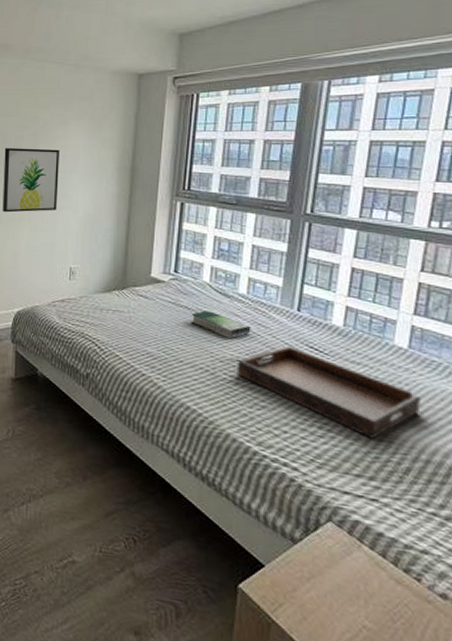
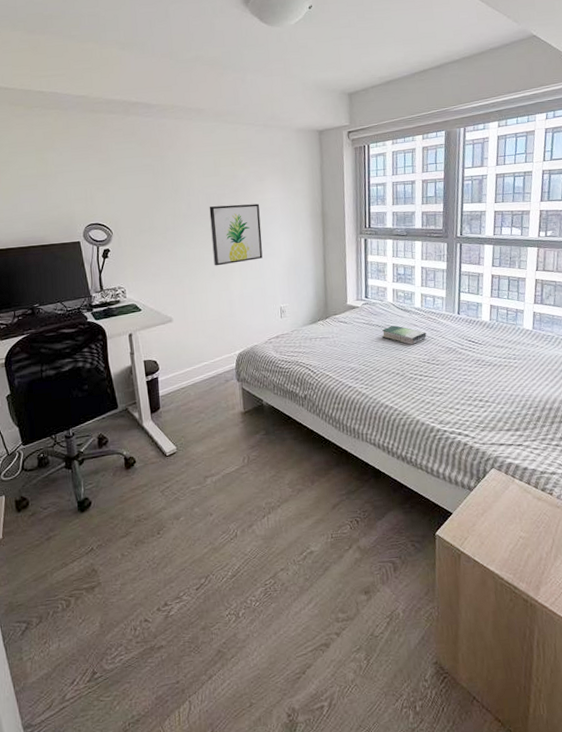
serving tray: present [237,345,422,439] -> none [419,342,544,401]

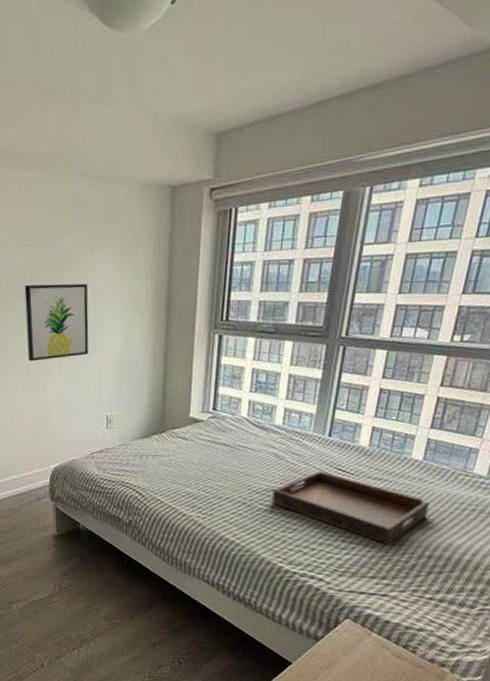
book: present [382,325,427,345] -> none [229,446,286,470]
serving tray: none [419,342,544,401] -> present [272,470,430,544]

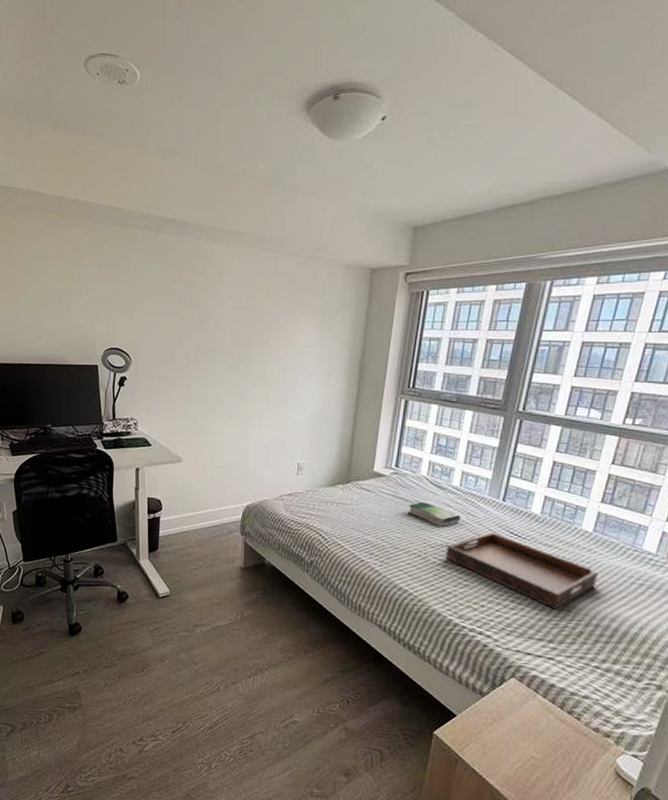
wall art: present [24,283,89,362] -> none [233,342,291,410]
book: none [229,446,286,470] -> present [408,502,461,526]

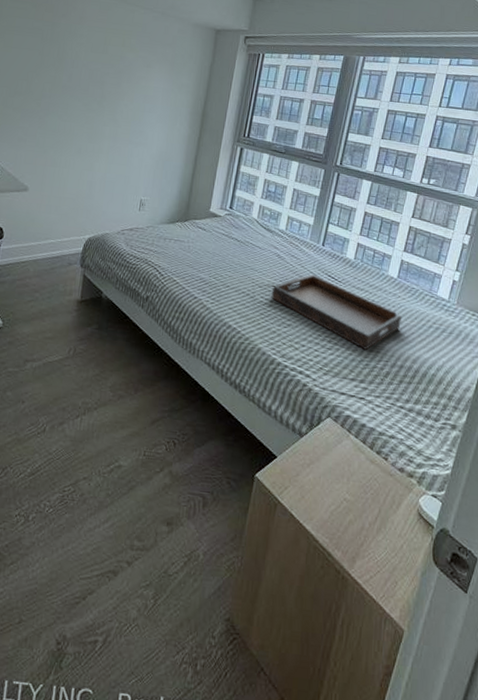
book: present [408,502,461,526] -> none [239,243,286,267]

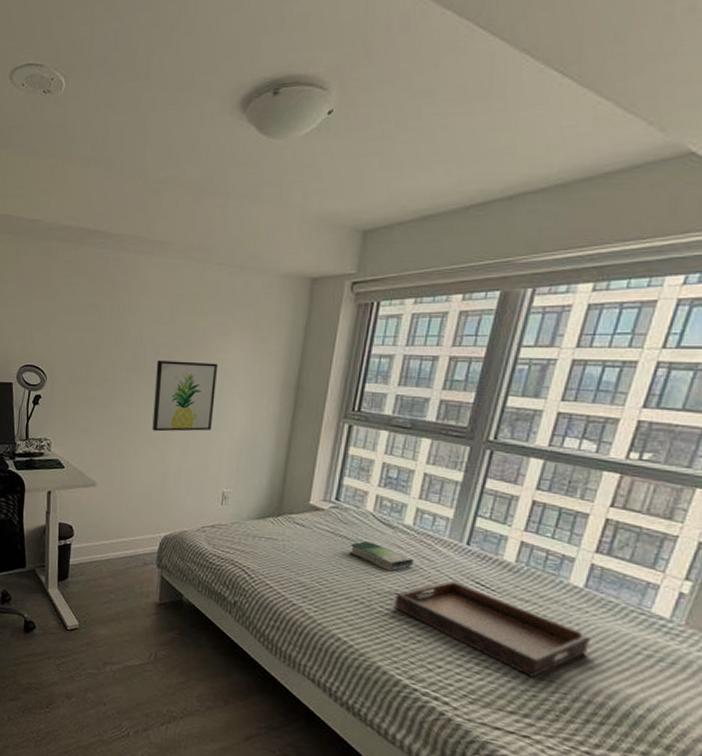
wall art: none [82,82,142,146] -> present [152,359,219,432]
book: none [239,243,286,267] -> present [349,541,414,571]

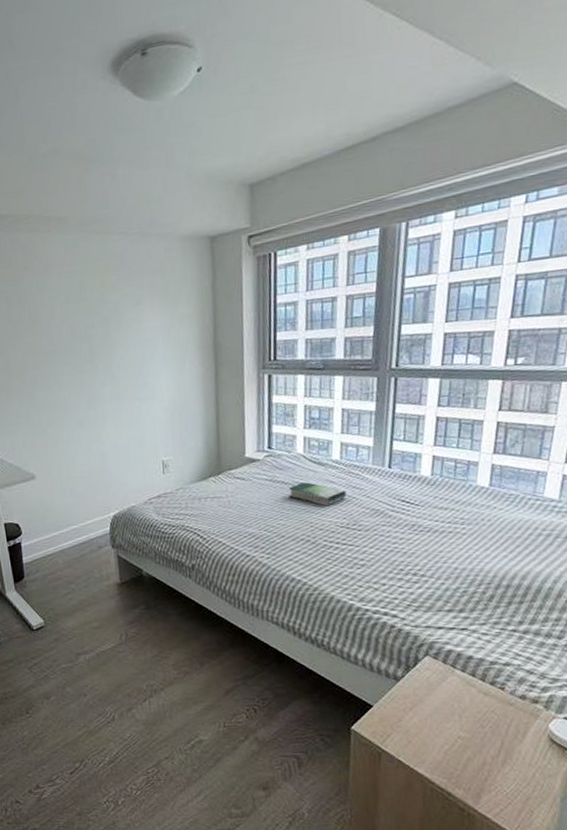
wall art: present [152,359,219,432] -> none [74,334,140,413]
serving tray: present [394,580,591,677] -> none [335,503,502,576]

